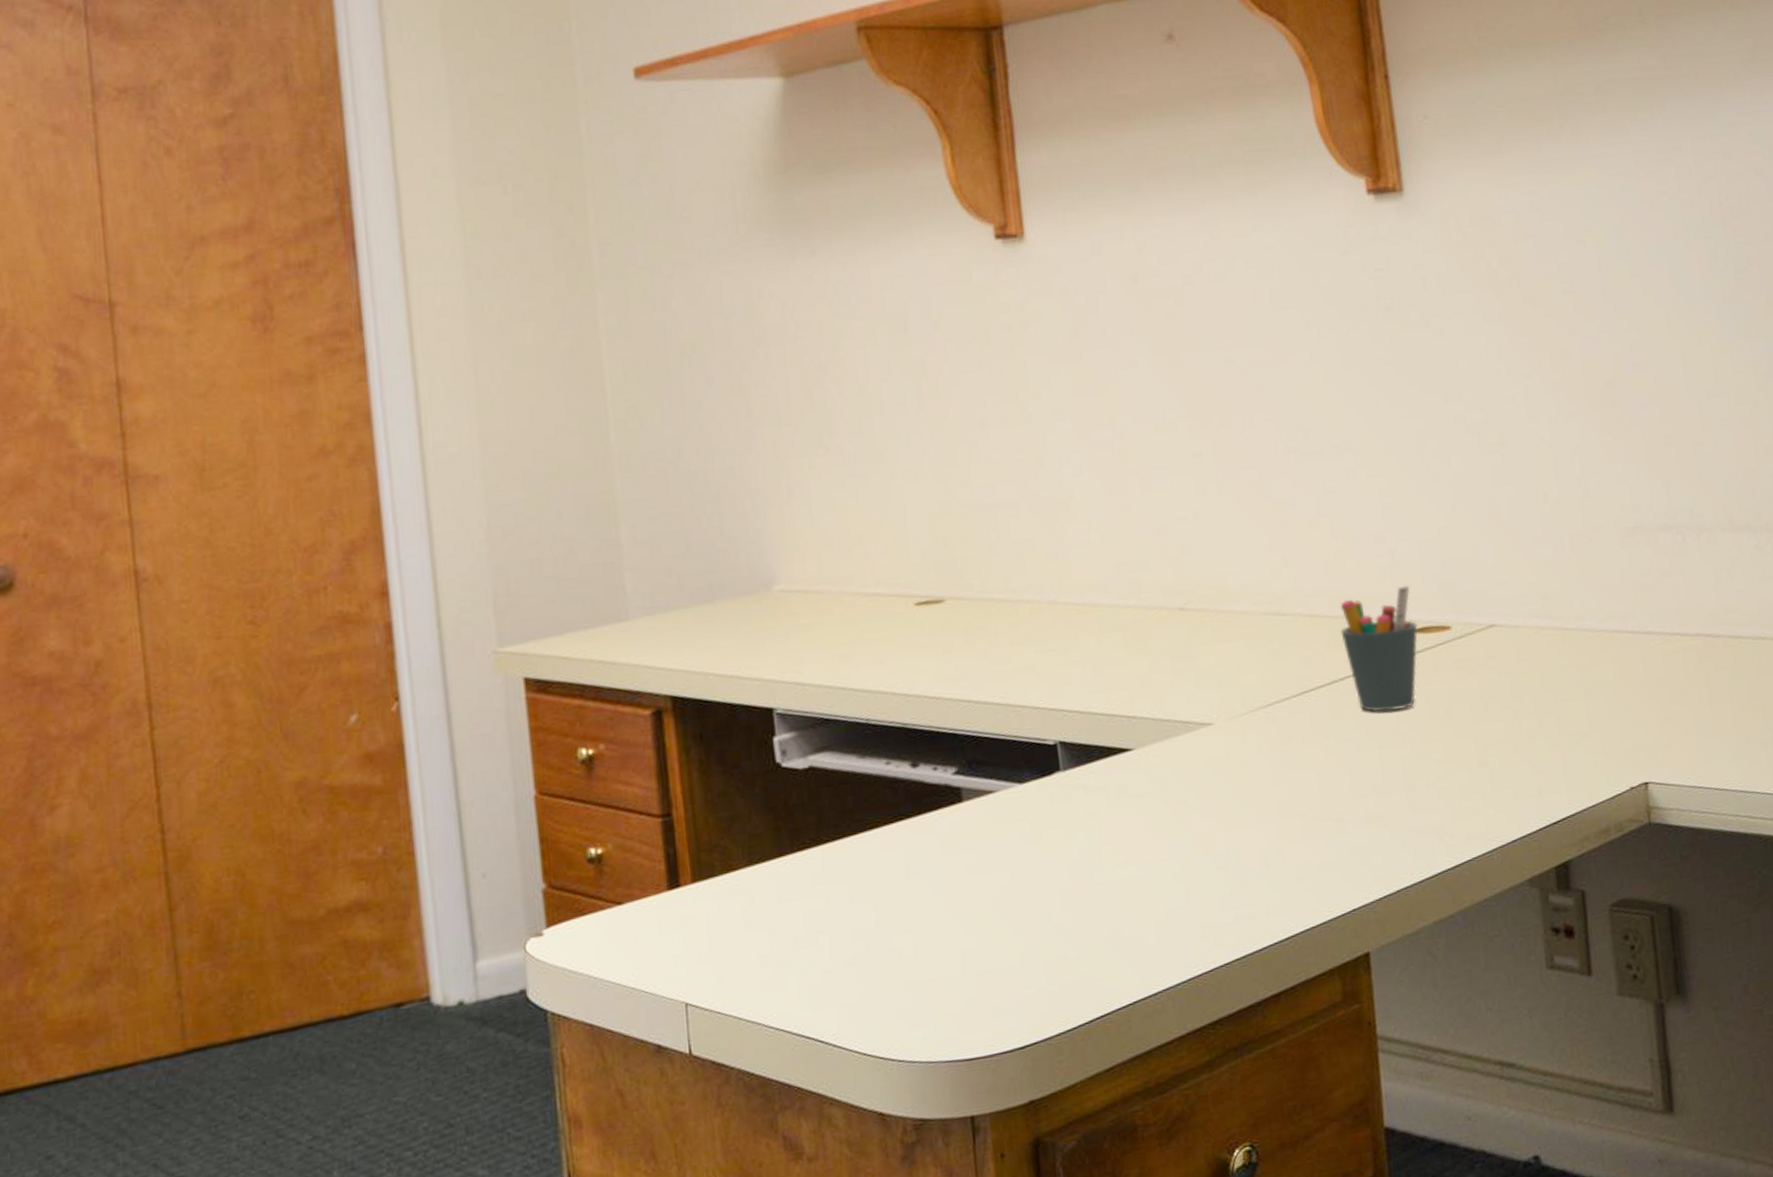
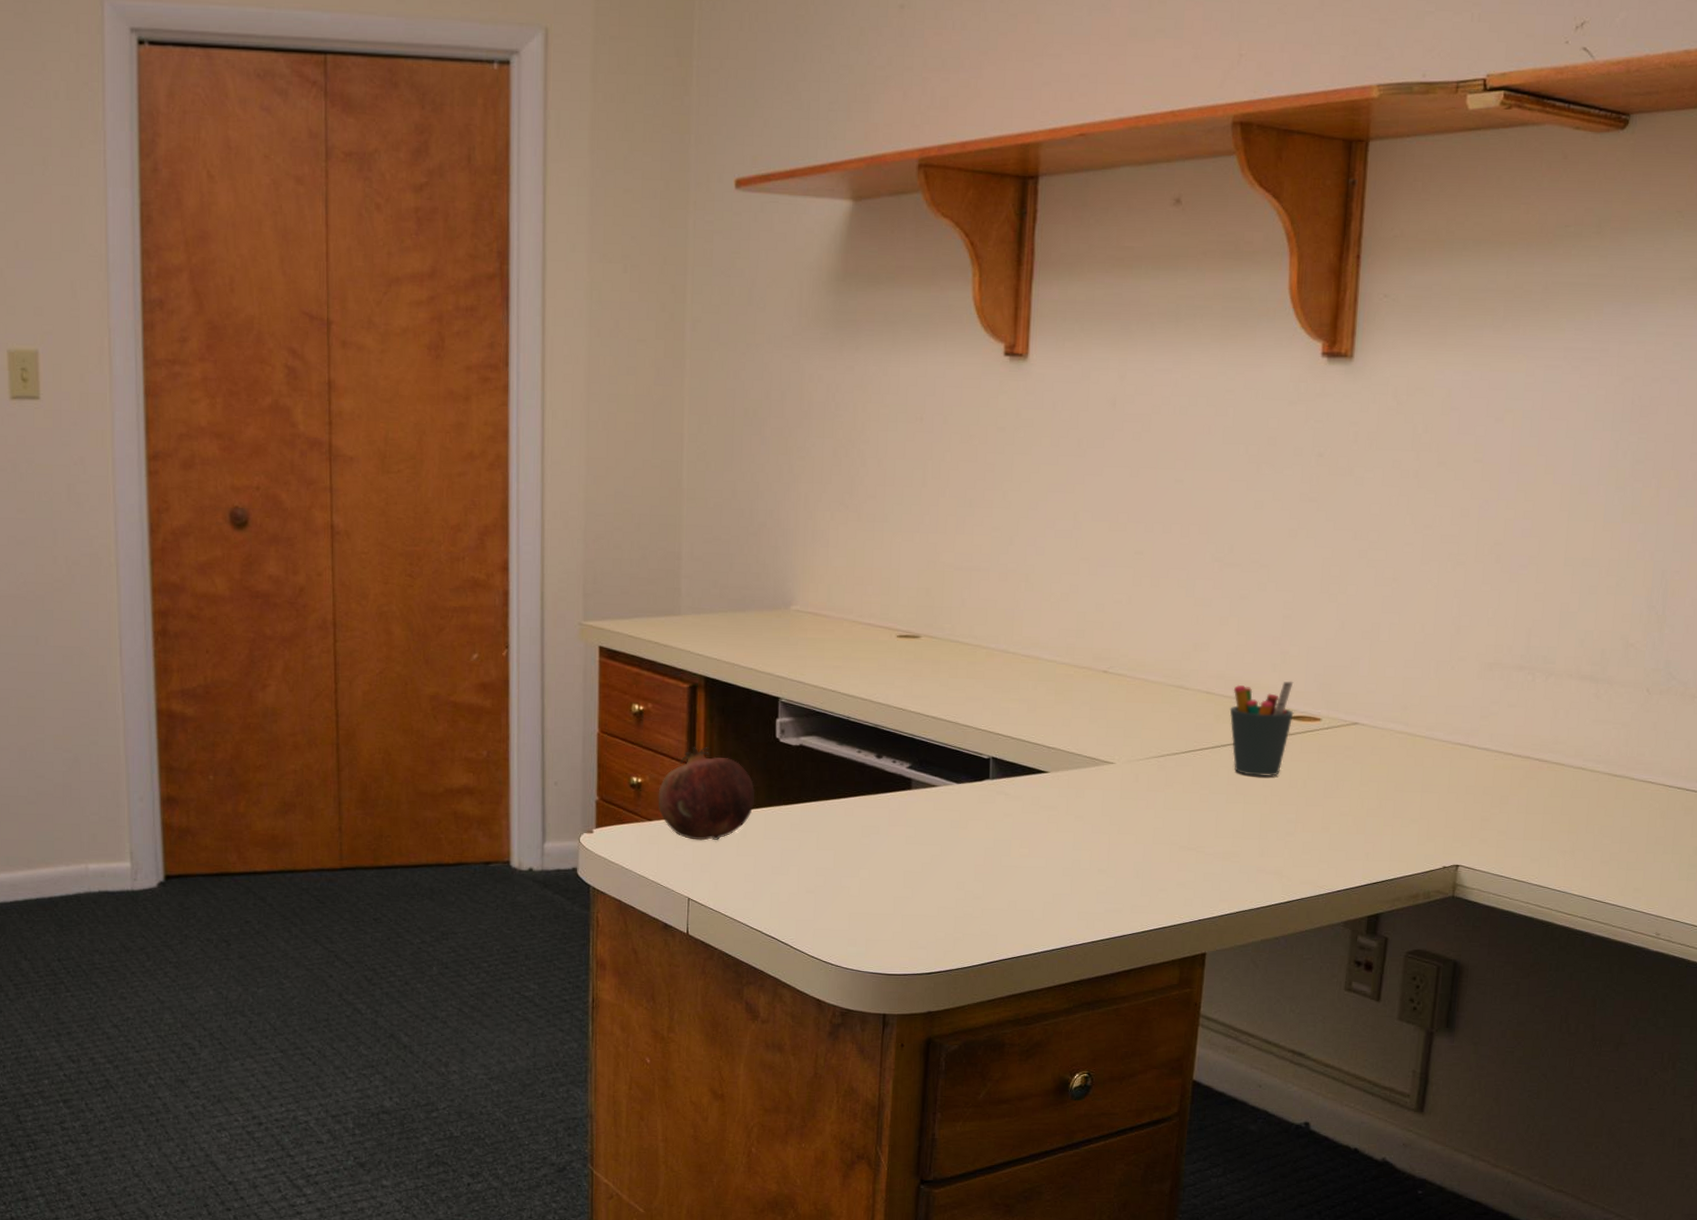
fruit: none [626,790,759,921] -> present [658,747,756,841]

